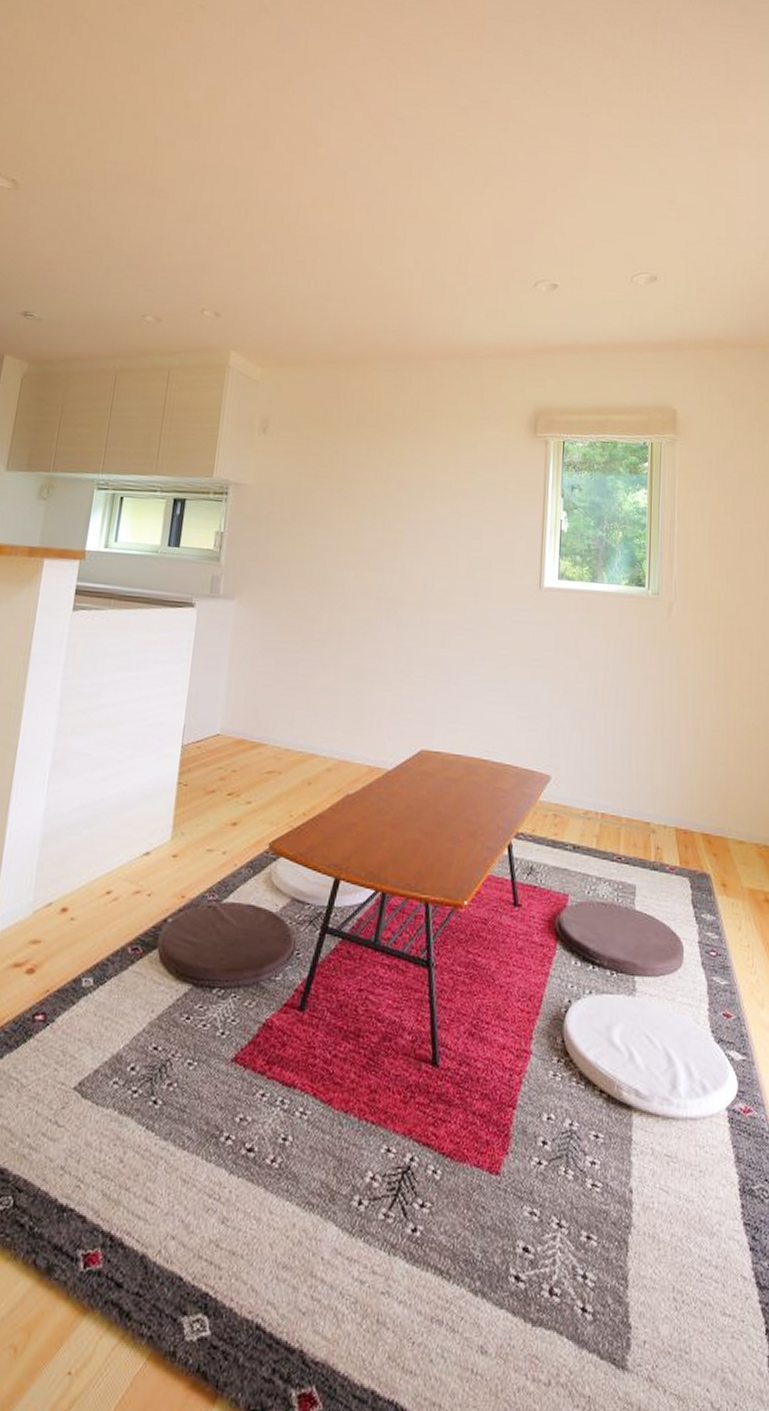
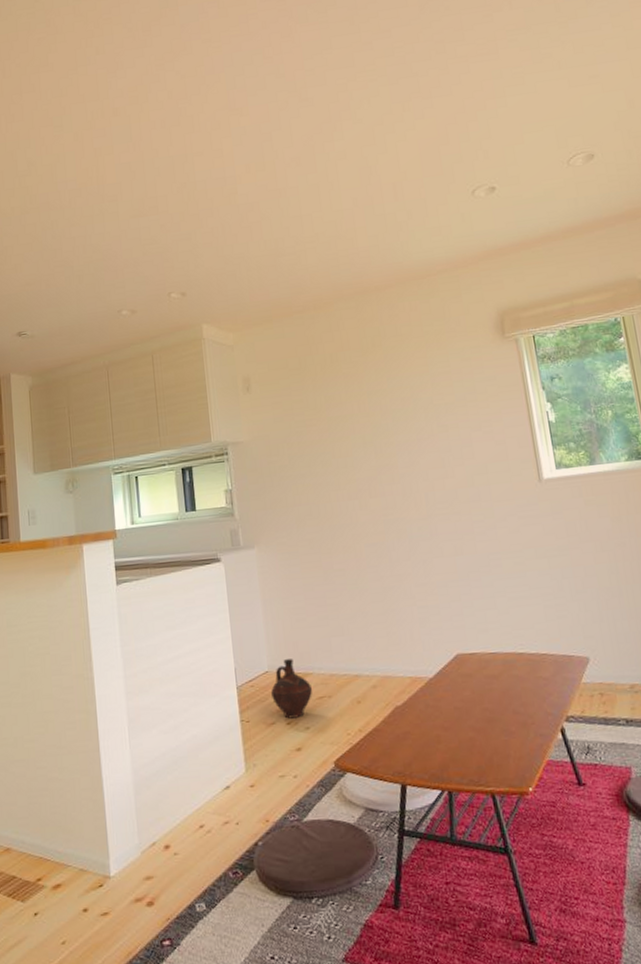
ceramic jug: none [217,725,264,790] -> present [271,659,313,719]

